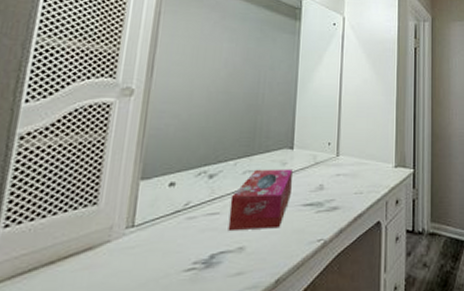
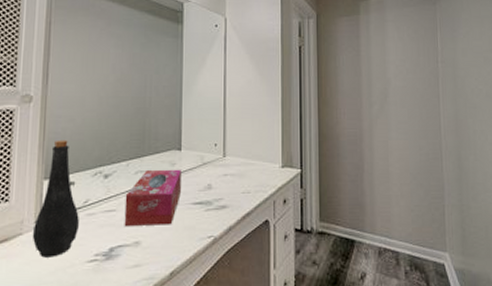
bottle: none [121,136,178,268] -> present [32,140,79,258]

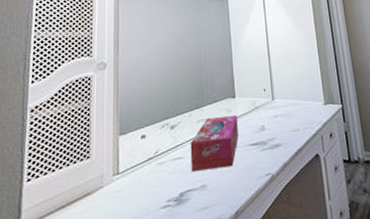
bottle: present [32,140,79,258] -> none [111,98,151,208]

